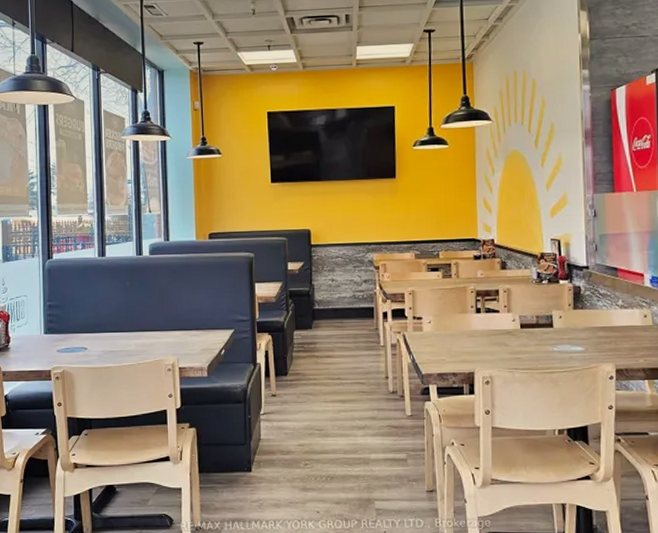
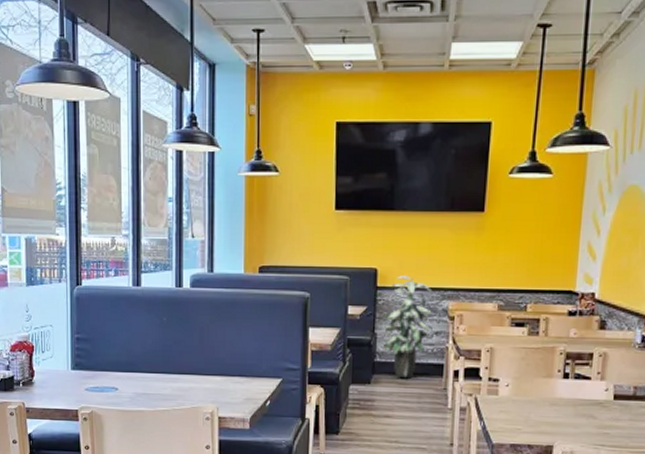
indoor plant: none [316,234,360,322] -> present [381,275,433,379]

